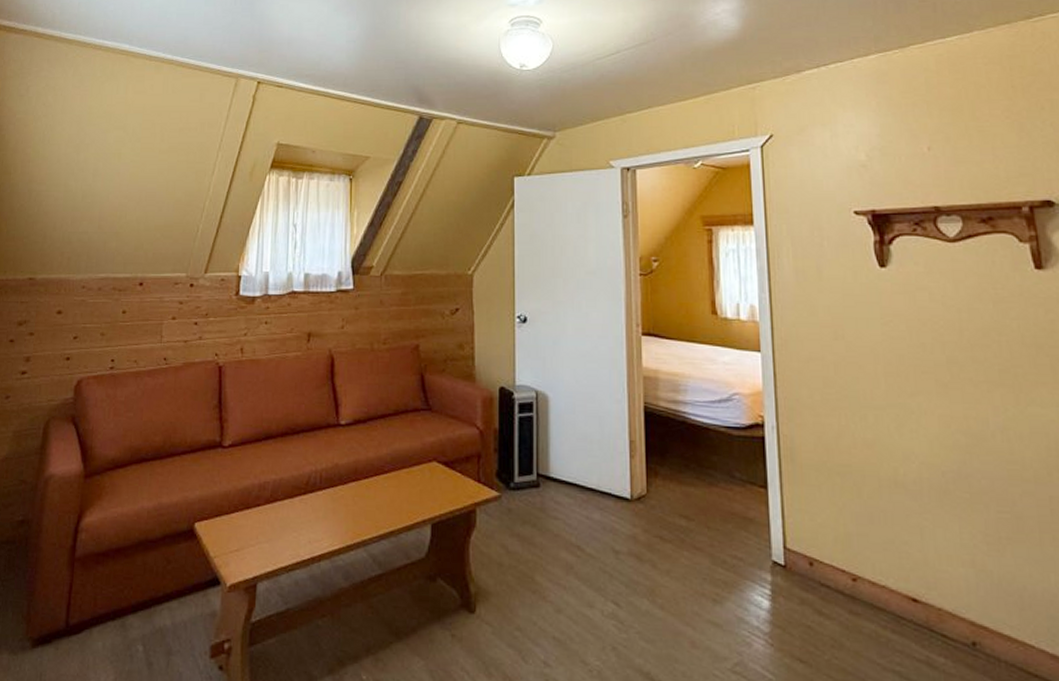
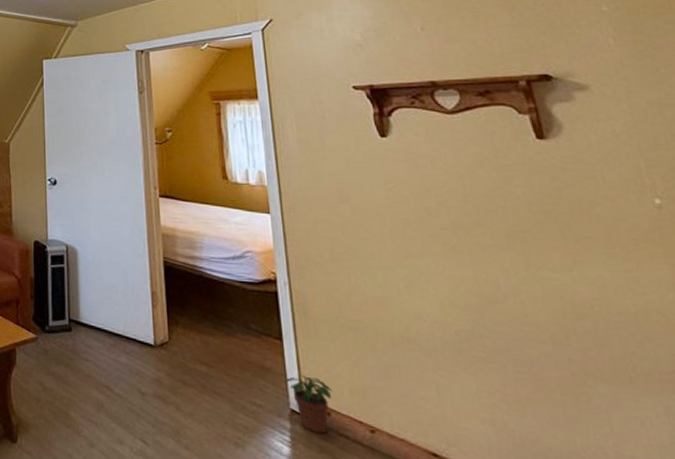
potted plant: none [767,523,816,586] -> present [284,374,332,434]

